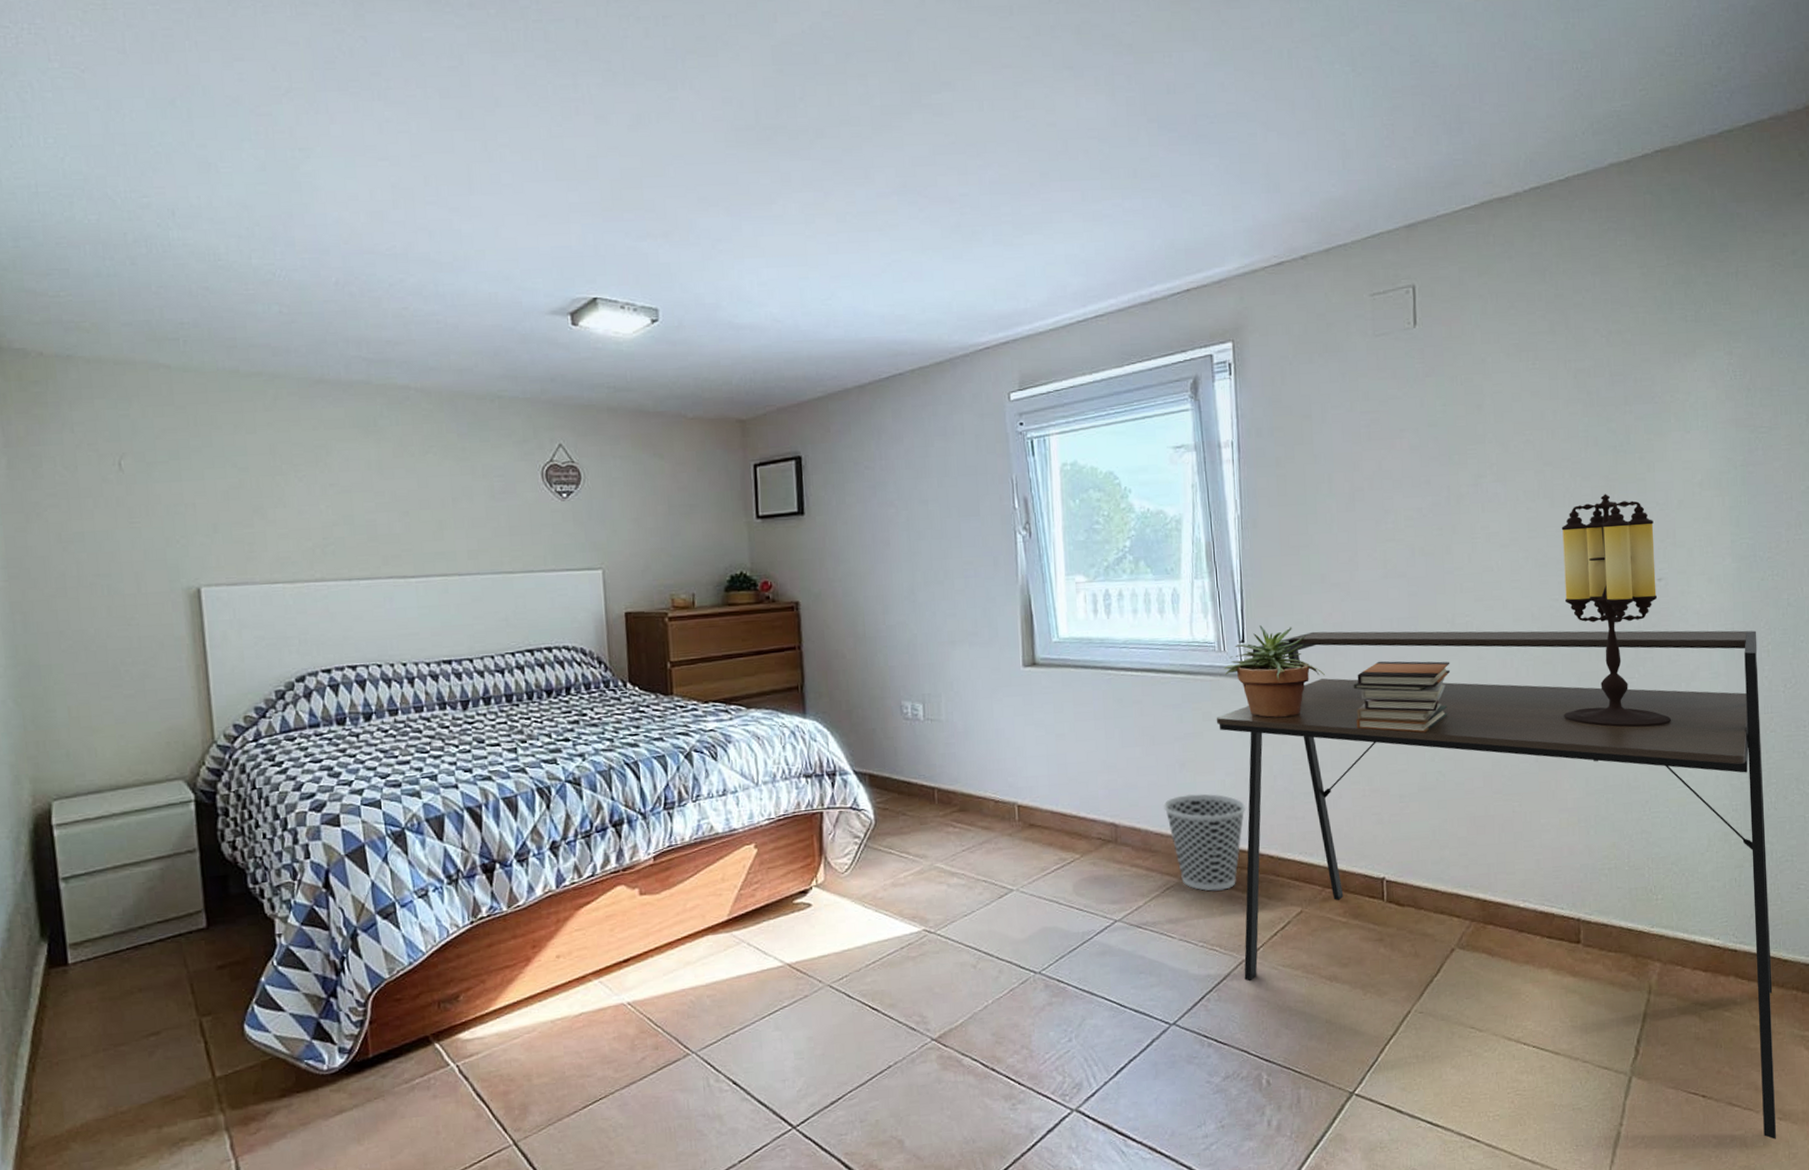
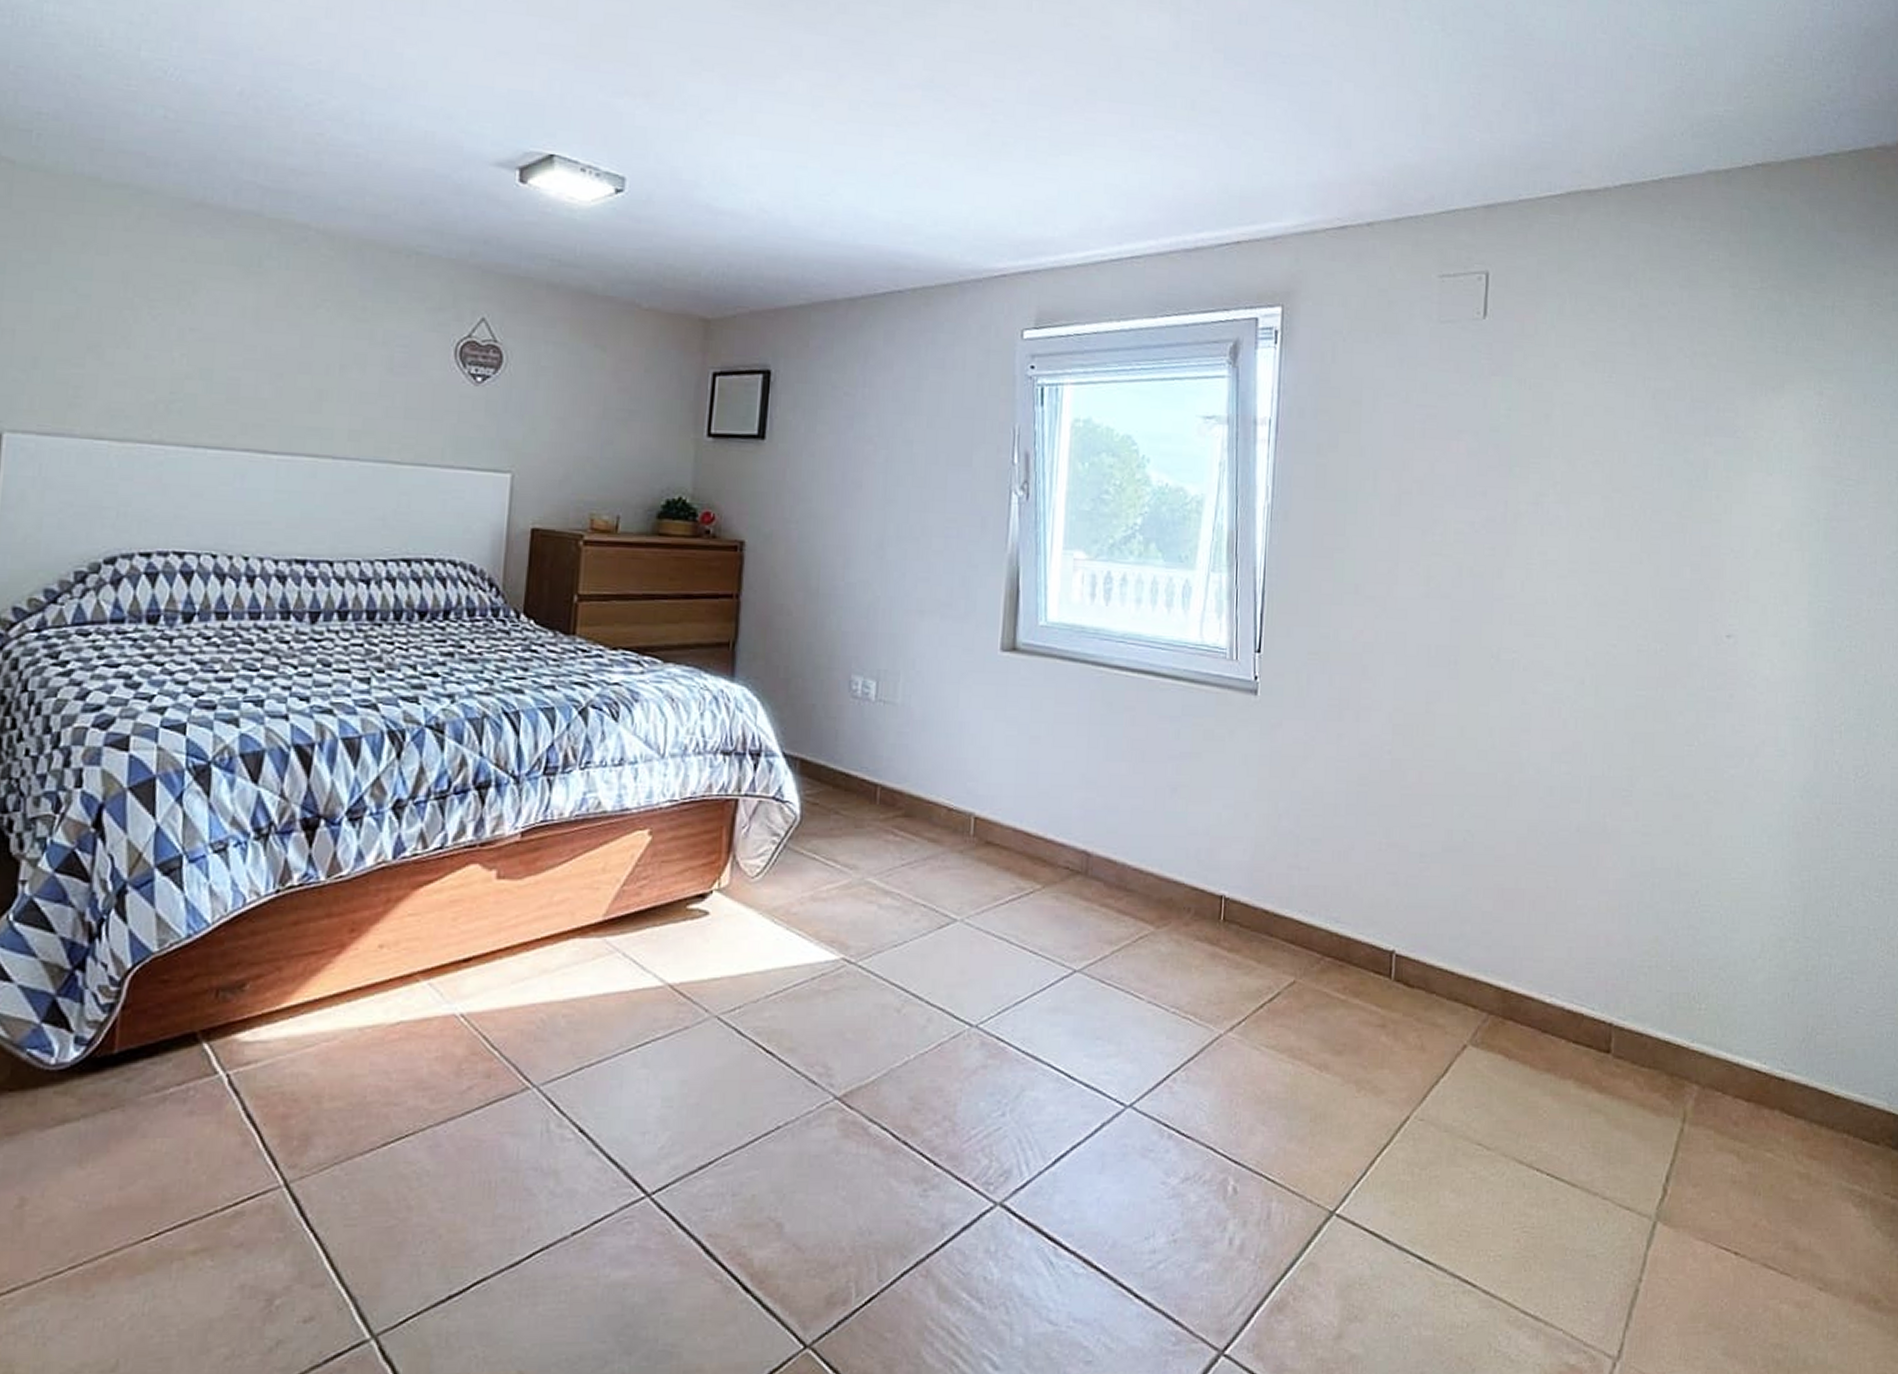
wastebasket: present [1162,793,1247,891] -> none [1145,825,1243,946]
desk: present [1216,630,1776,1140] -> none [1218,649,1830,1314]
potted plant: present [1224,625,1325,718] -> none [1234,635,1348,747]
book stack: present [1353,661,1451,734] -> none [1378,692,1491,783]
table lamp: present [1561,494,1671,728] -> none [1612,532,1730,804]

